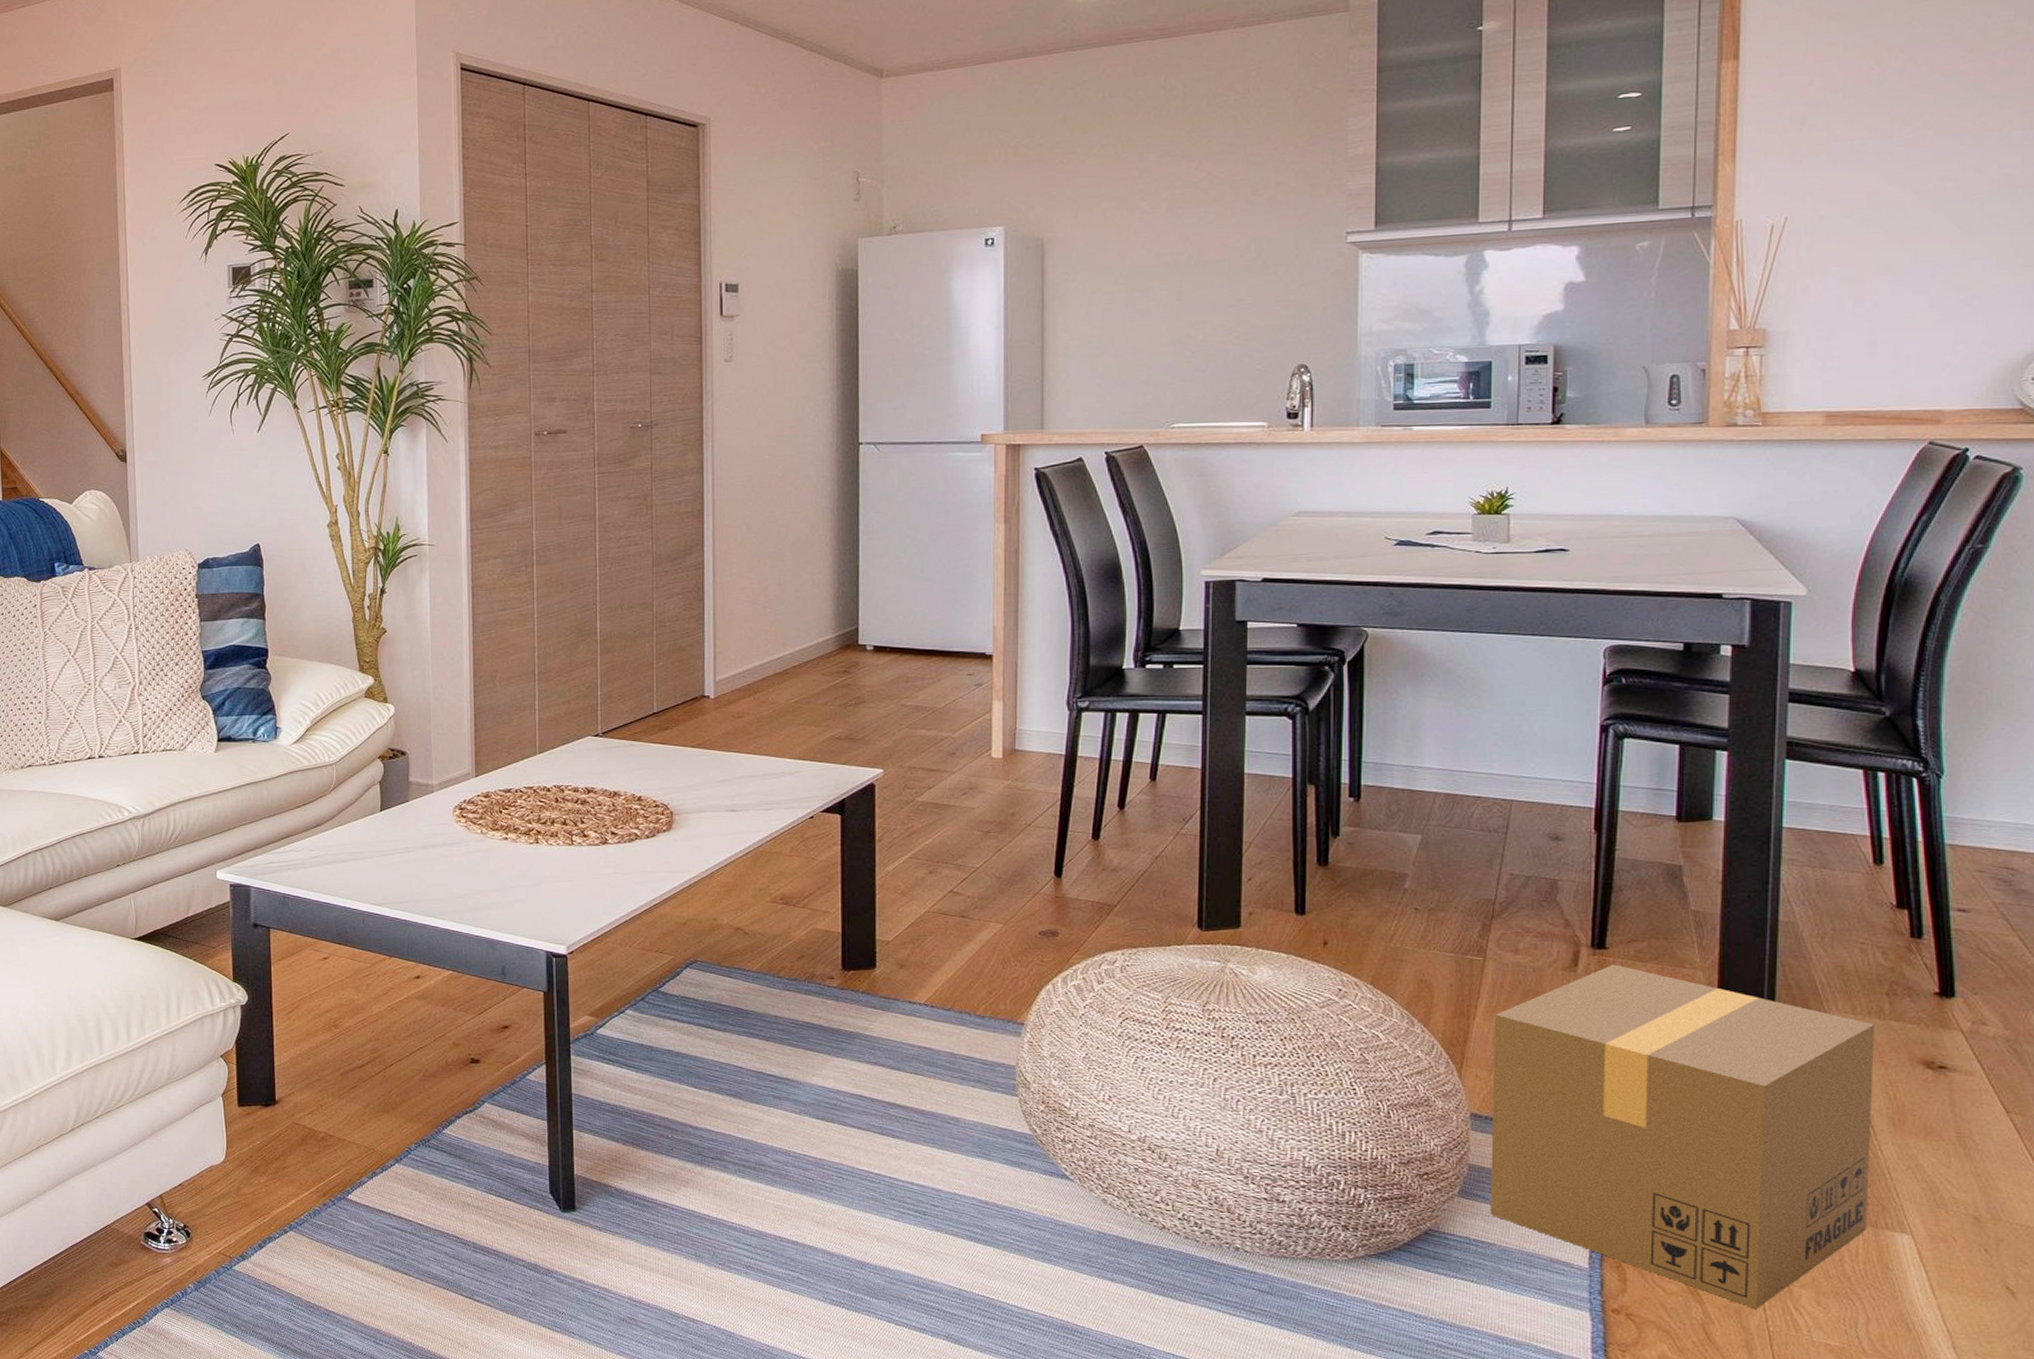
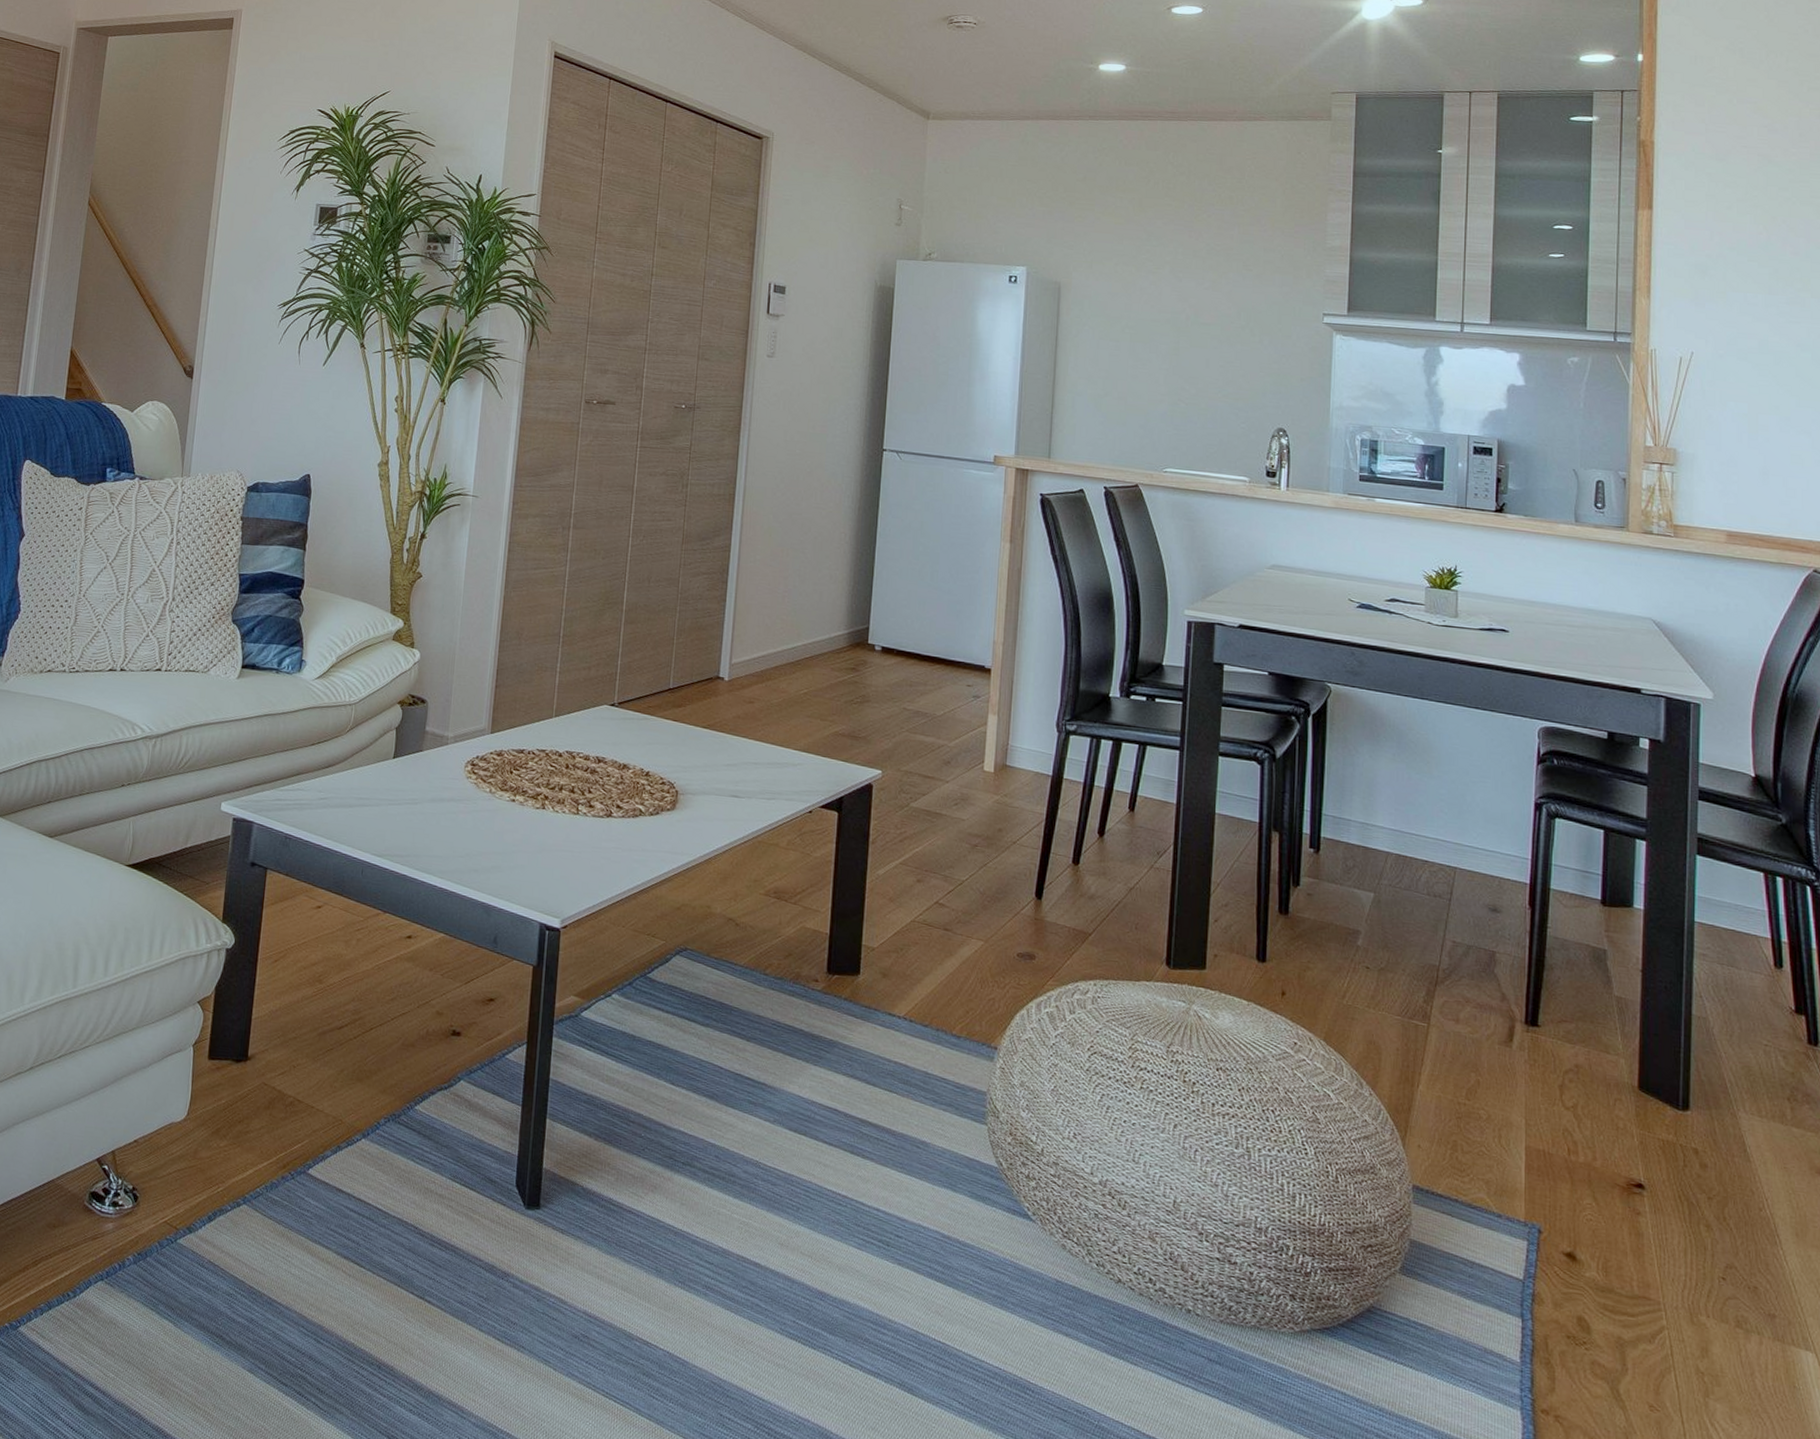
cardboard box: present [1489,964,1874,1309] -> none [1428,1043,1778,1421]

